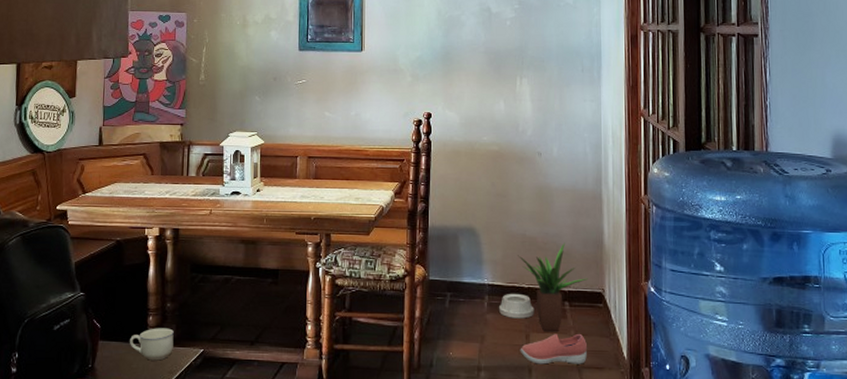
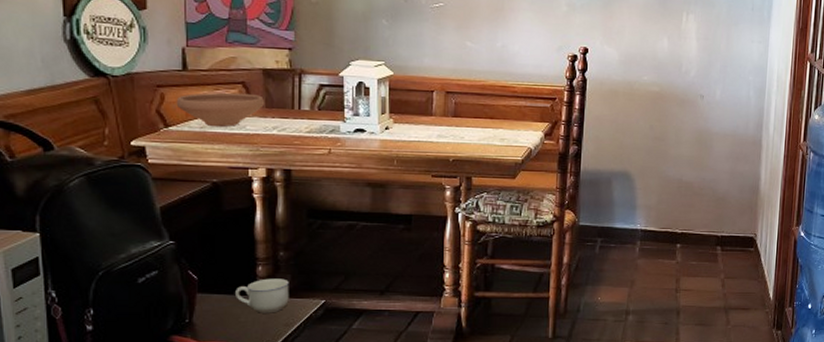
bowl: none [92,163,160,192] -> present [176,92,264,127]
pet bowl: present [498,293,534,319] -> none [650,238,686,263]
potted plant: present [518,242,588,331] -> none [673,187,742,275]
shoe: present [520,333,587,365] -> none [669,276,735,307]

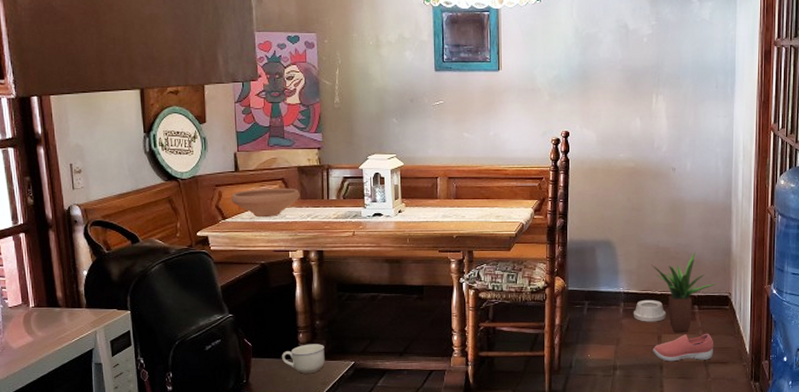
pet bowl: none [650,238,686,263] -> present [633,299,666,322]
shoe: none [669,276,735,307] -> present [652,333,713,362]
potted plant: none [673,187,742,275] -> present [651,251,716,332]

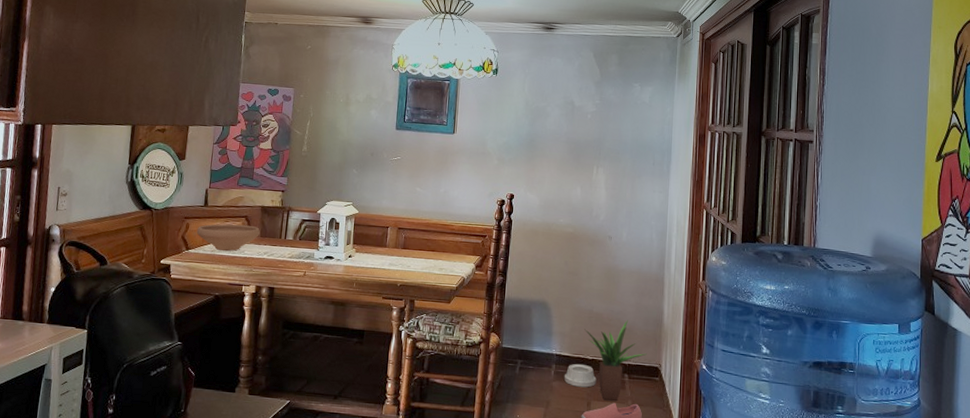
cup: present [282,344,325,374] -> none [221,378,263,409]

